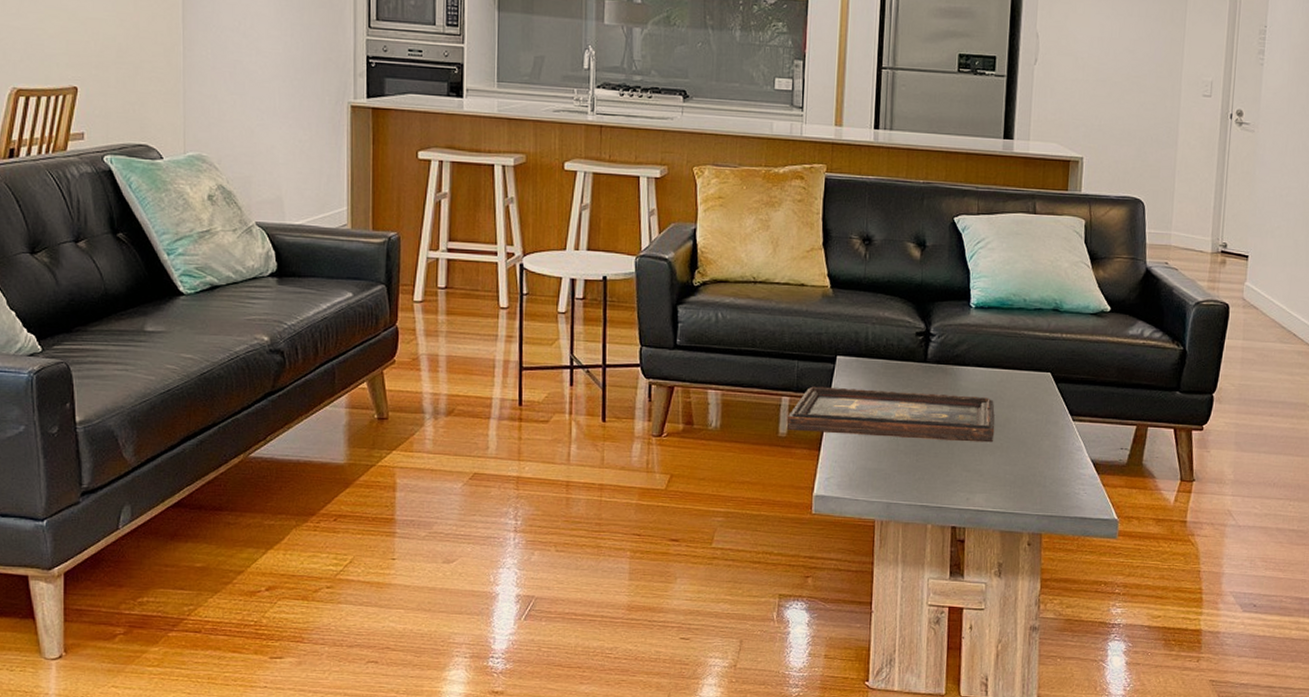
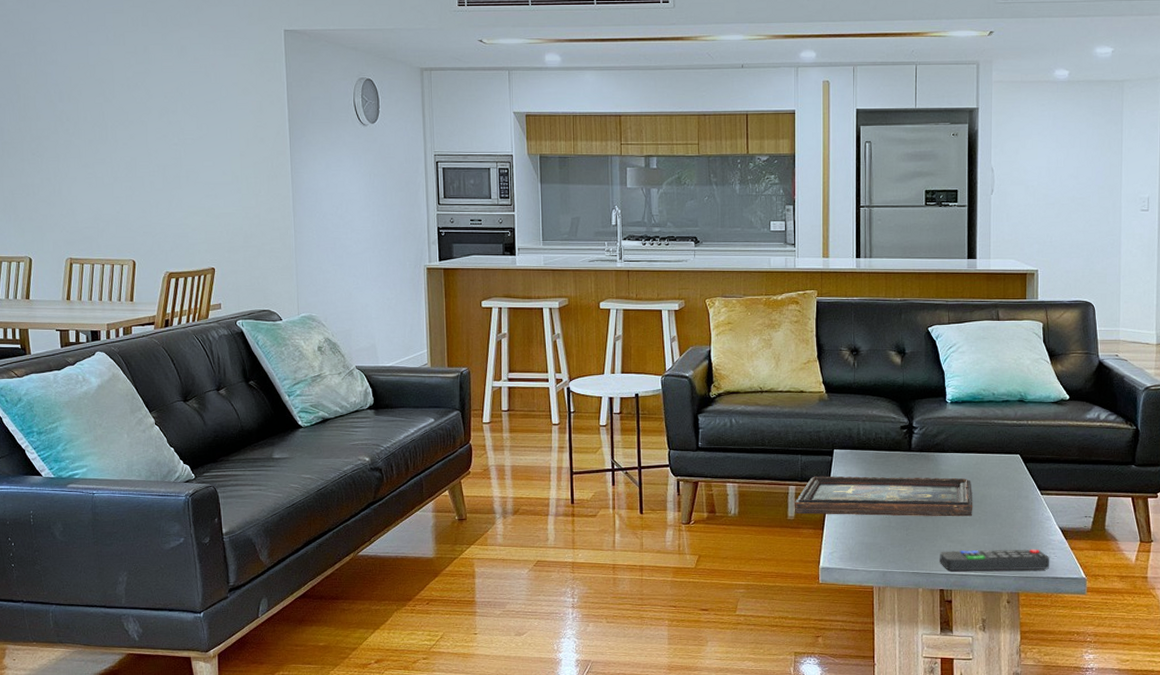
remote control: none [953,481,1079,508] -> present [940,549,1050,570]

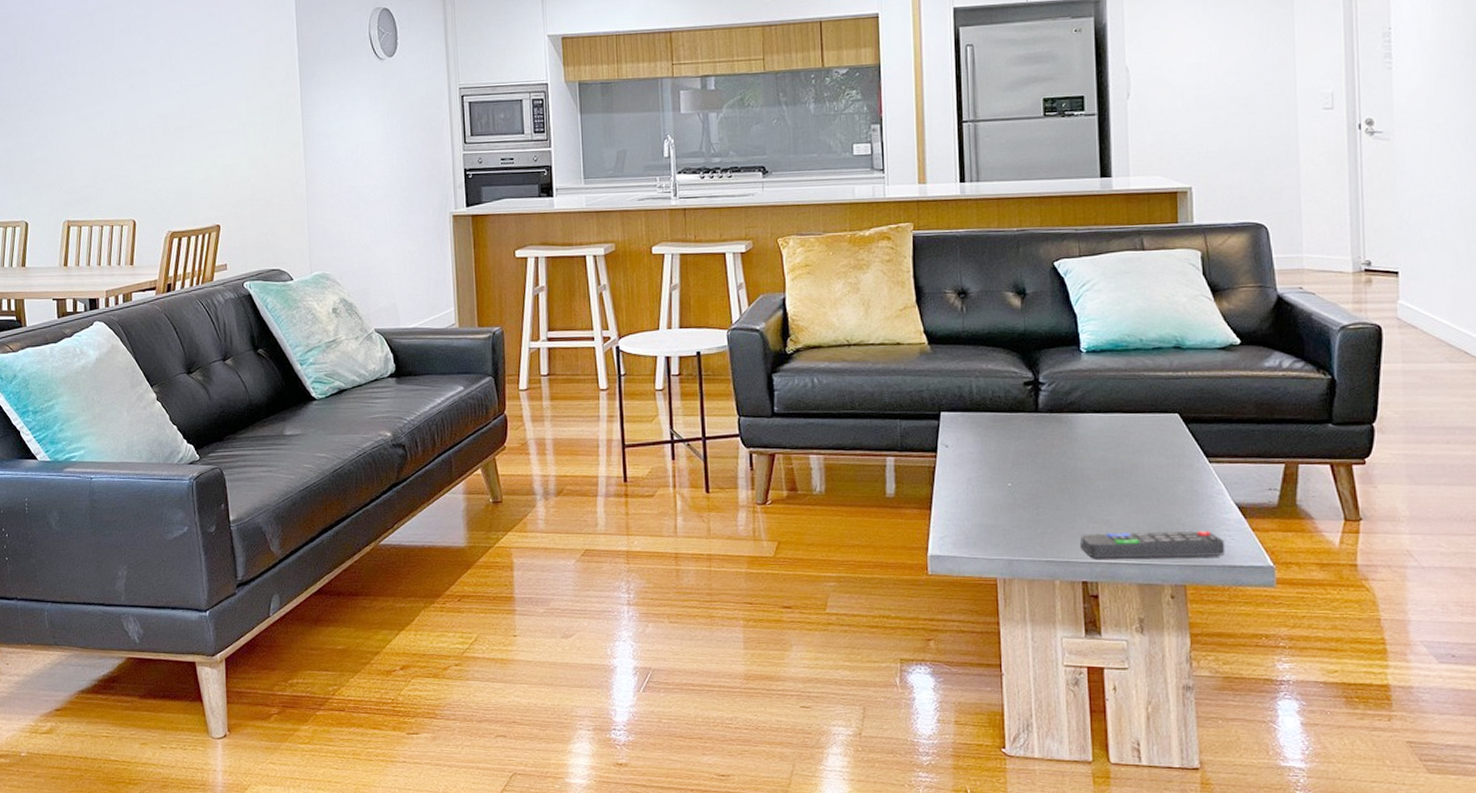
decorative tray: present [794,476,973,517] -> none [893,443,1121,492]

